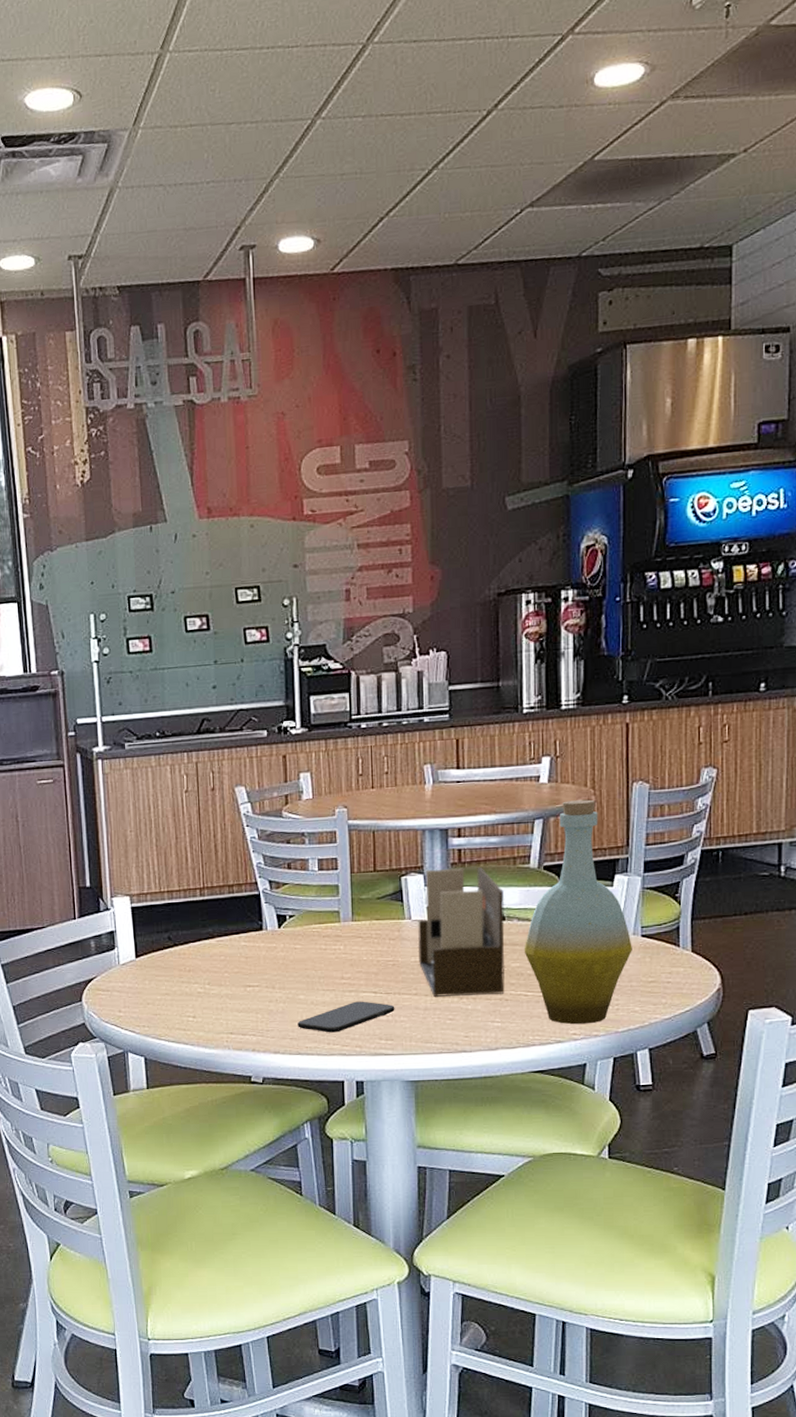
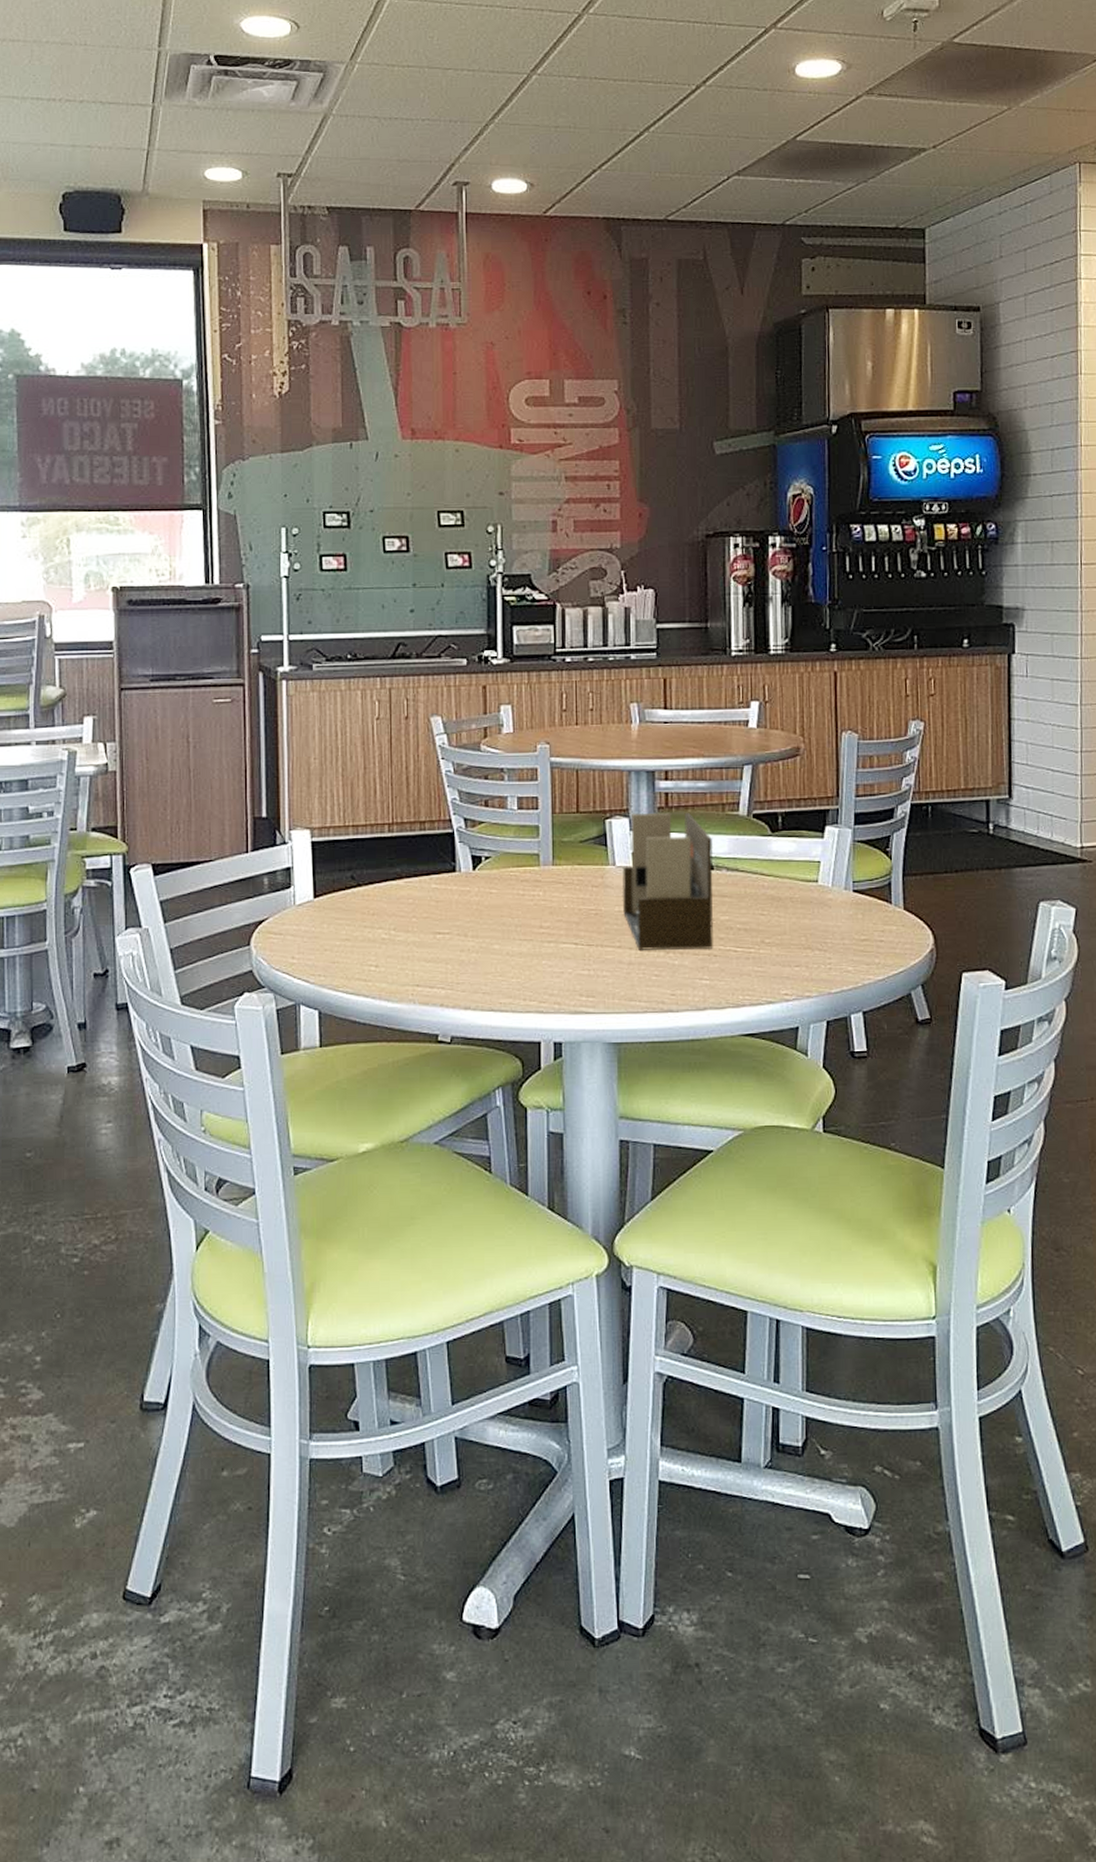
smartphone: present [297,1001,395,1033] -> none [491,953,597,988]
bottle: present [524,799,632,1025] -> none [733,747,844,984]

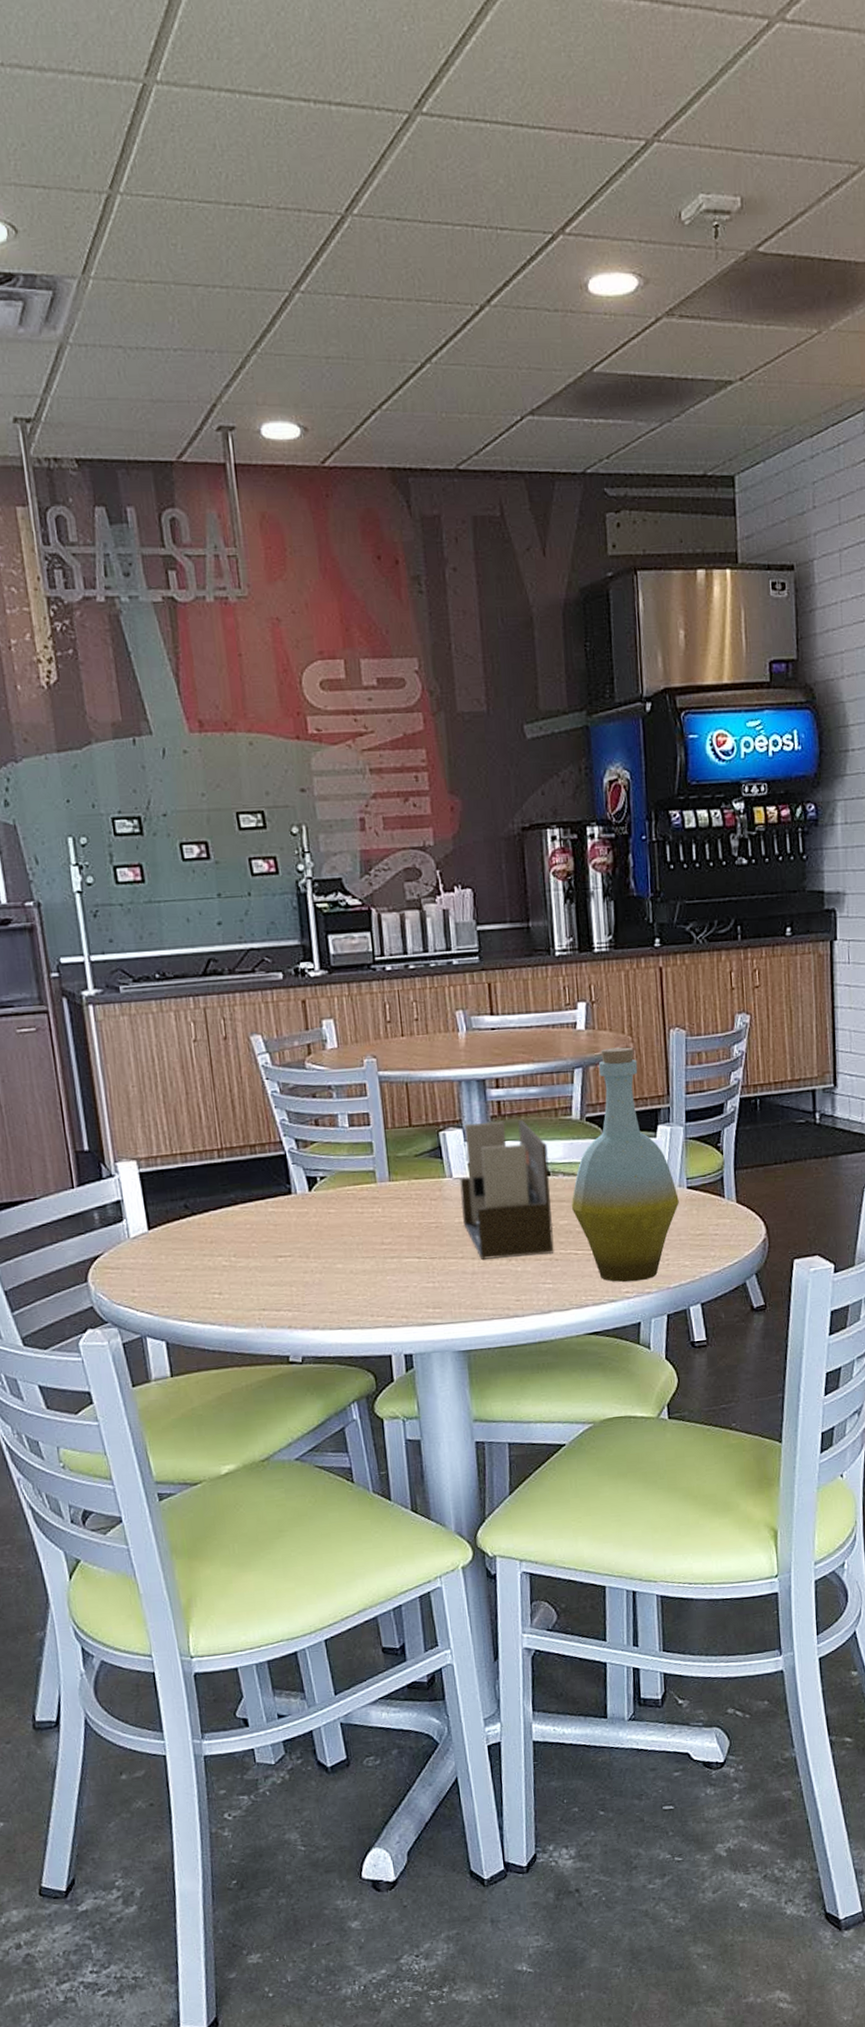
bottle: none [733,747,844,984] -> present [571,1047,679,1283]

